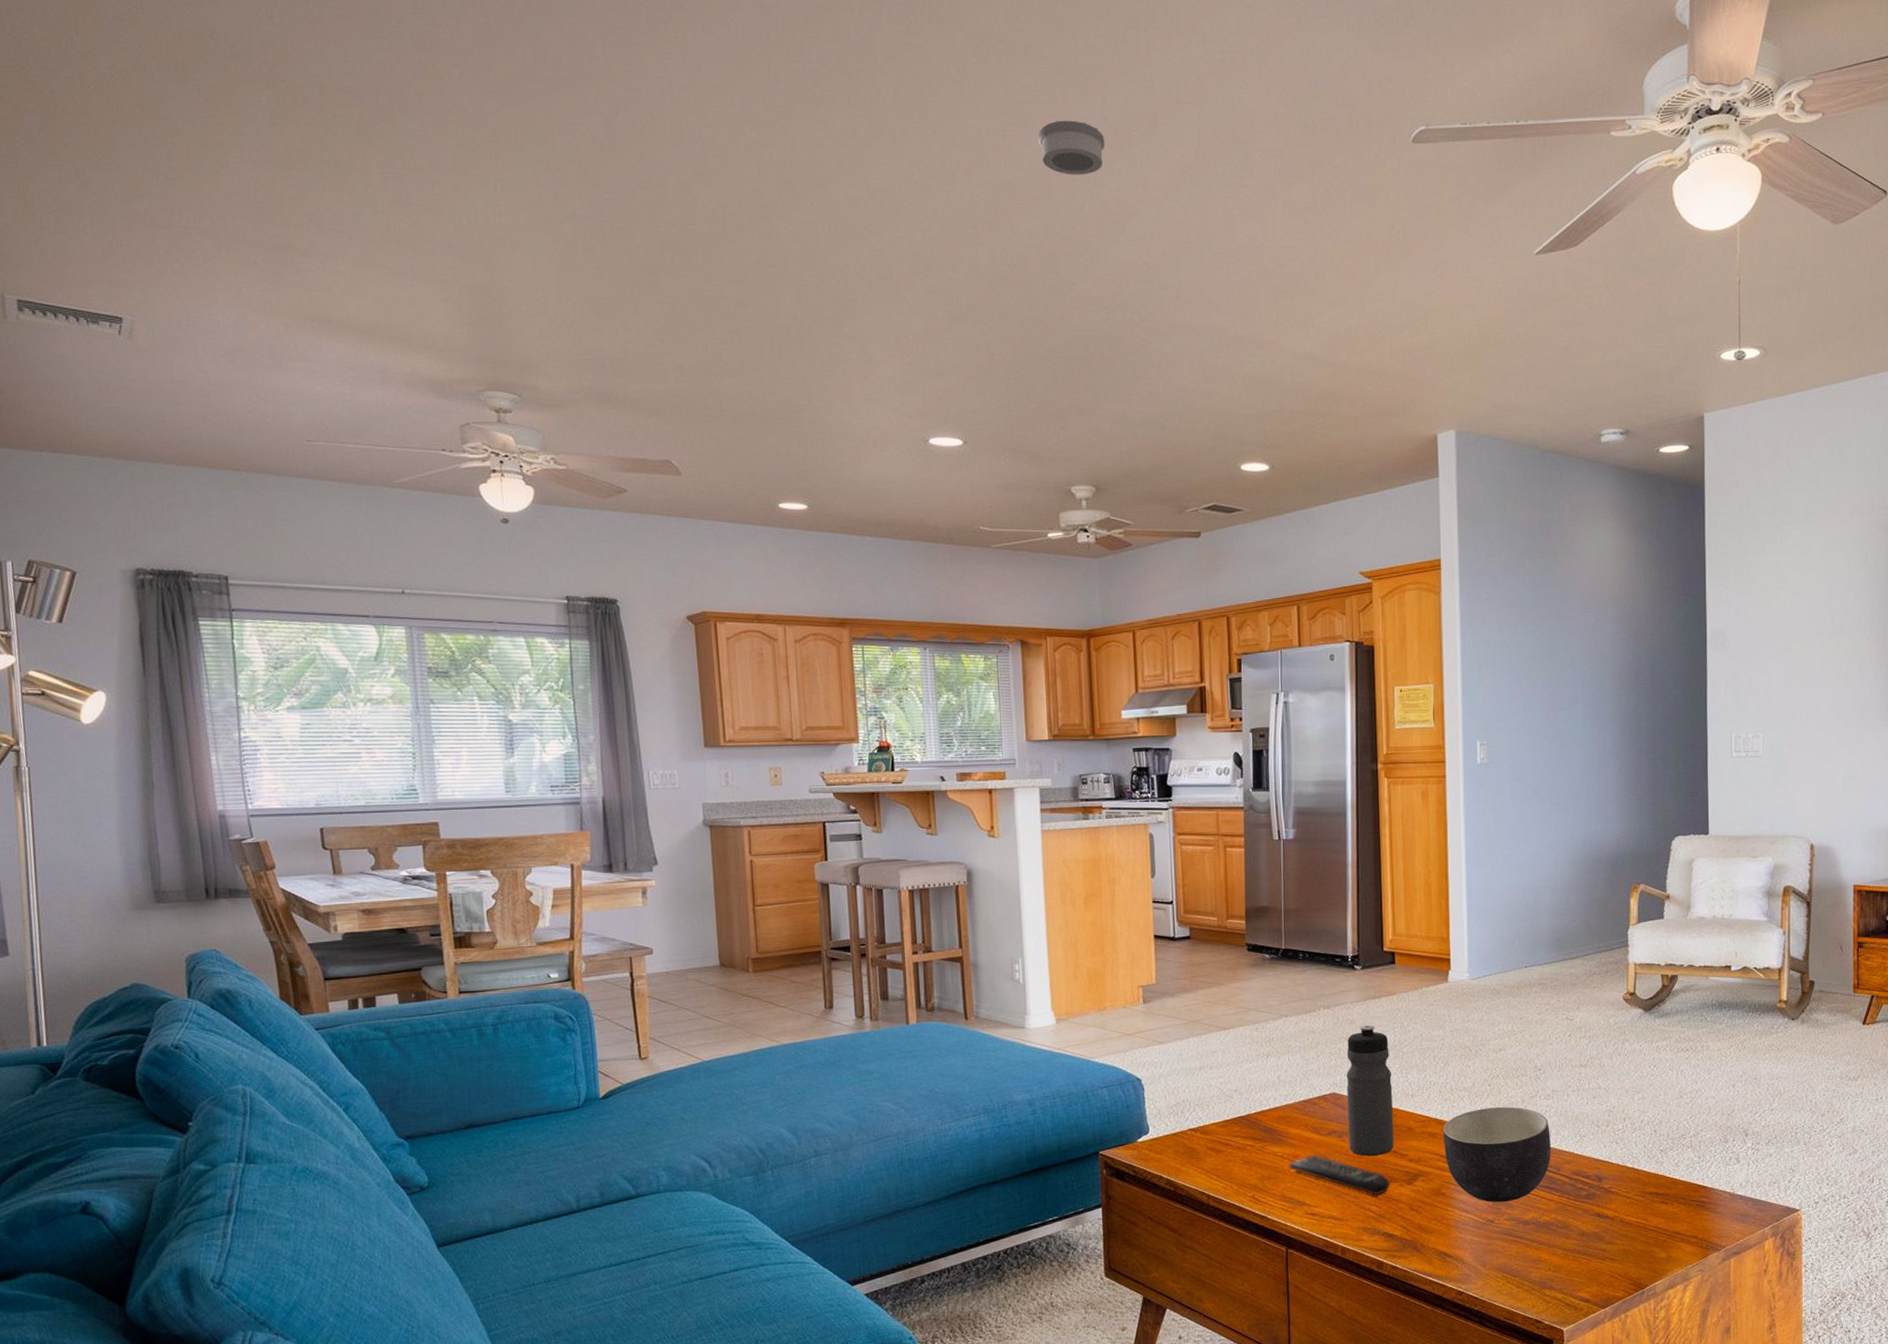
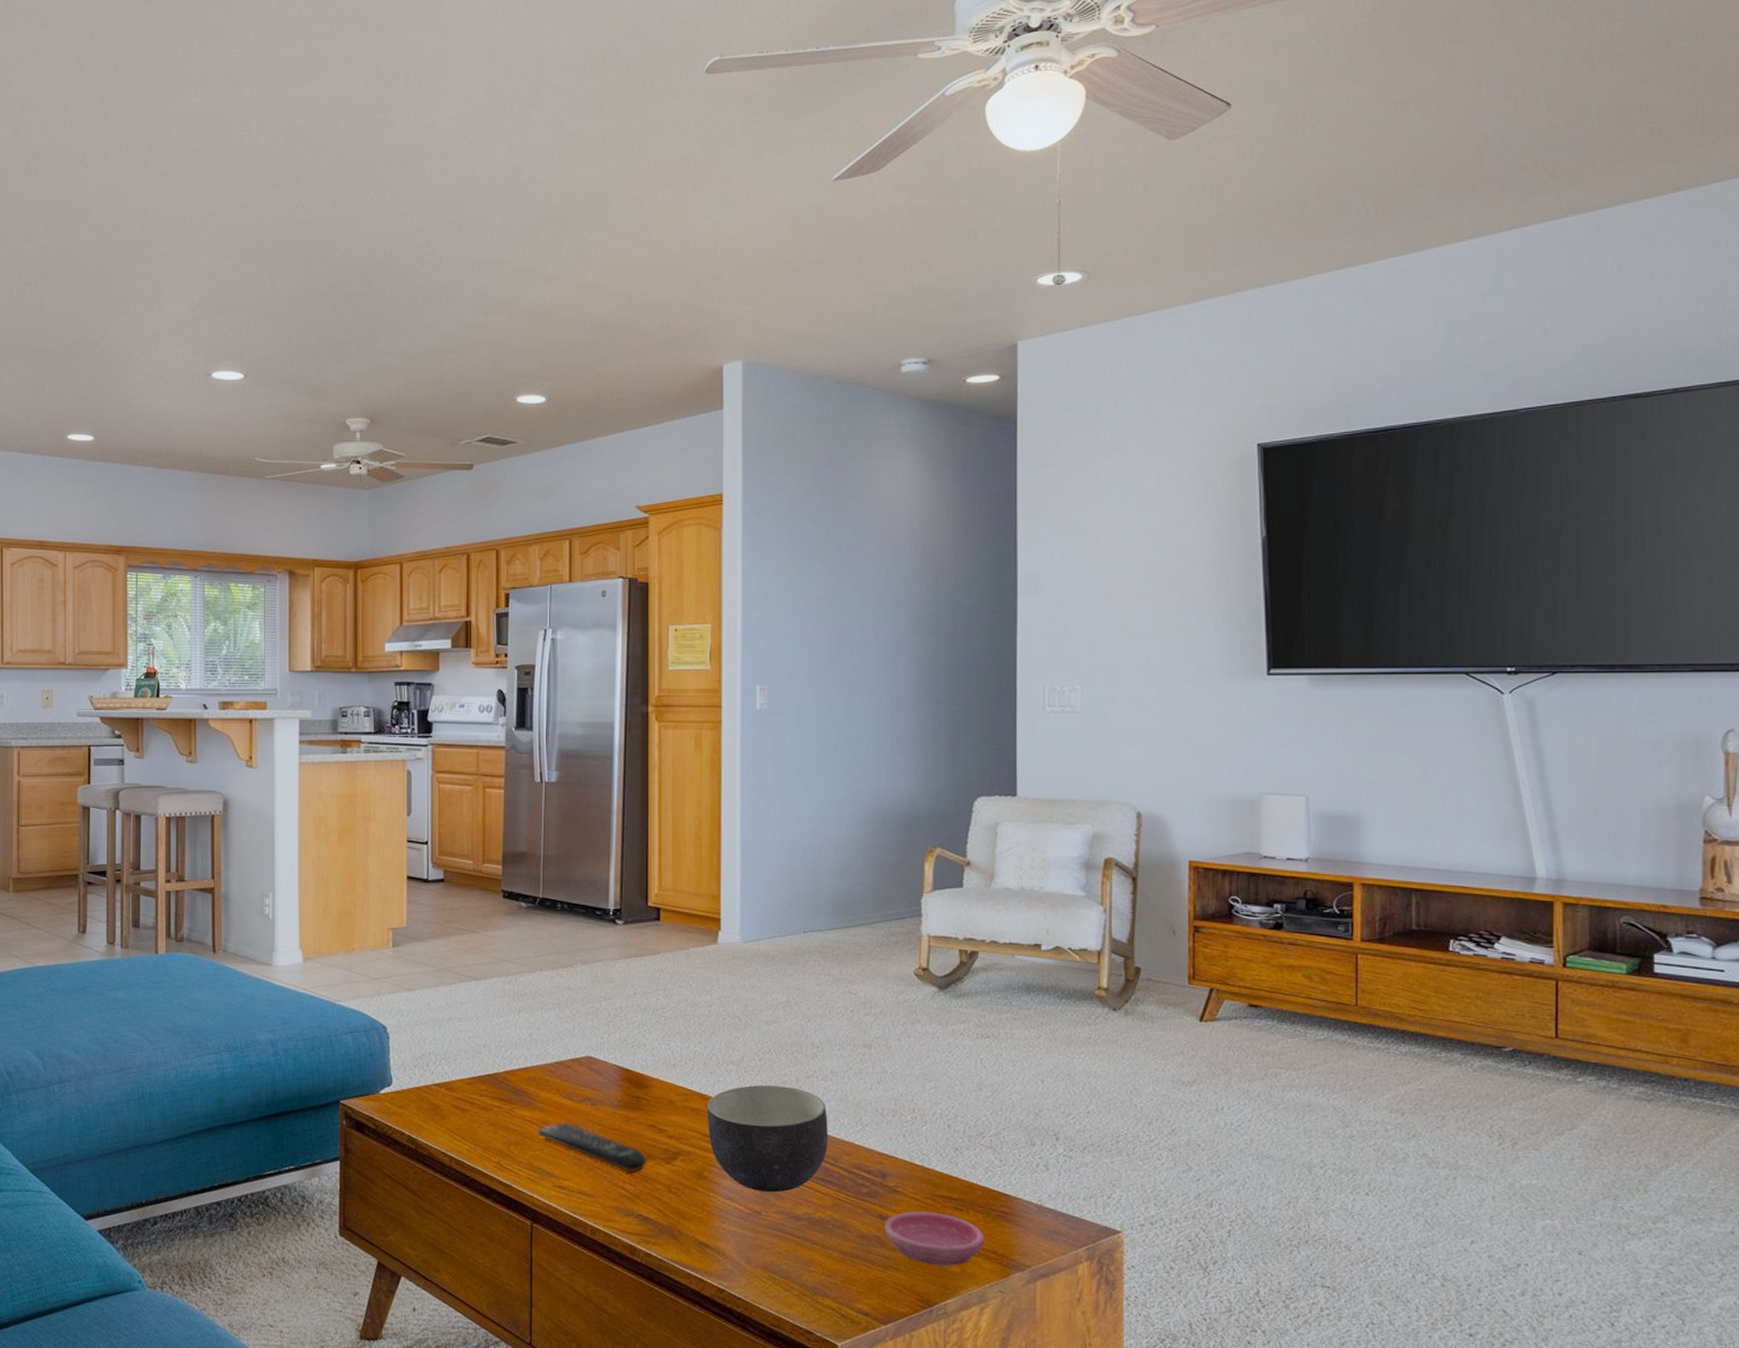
smoke detector: present [1038,120,1105,175] -> none [332,65,396,118]
water bottle: present [1346,1025,1394,1156] -> none [603,985,652,1128]
saucer: none [1602,1207,1686,1253] -> present [885,1211,984,1266]

